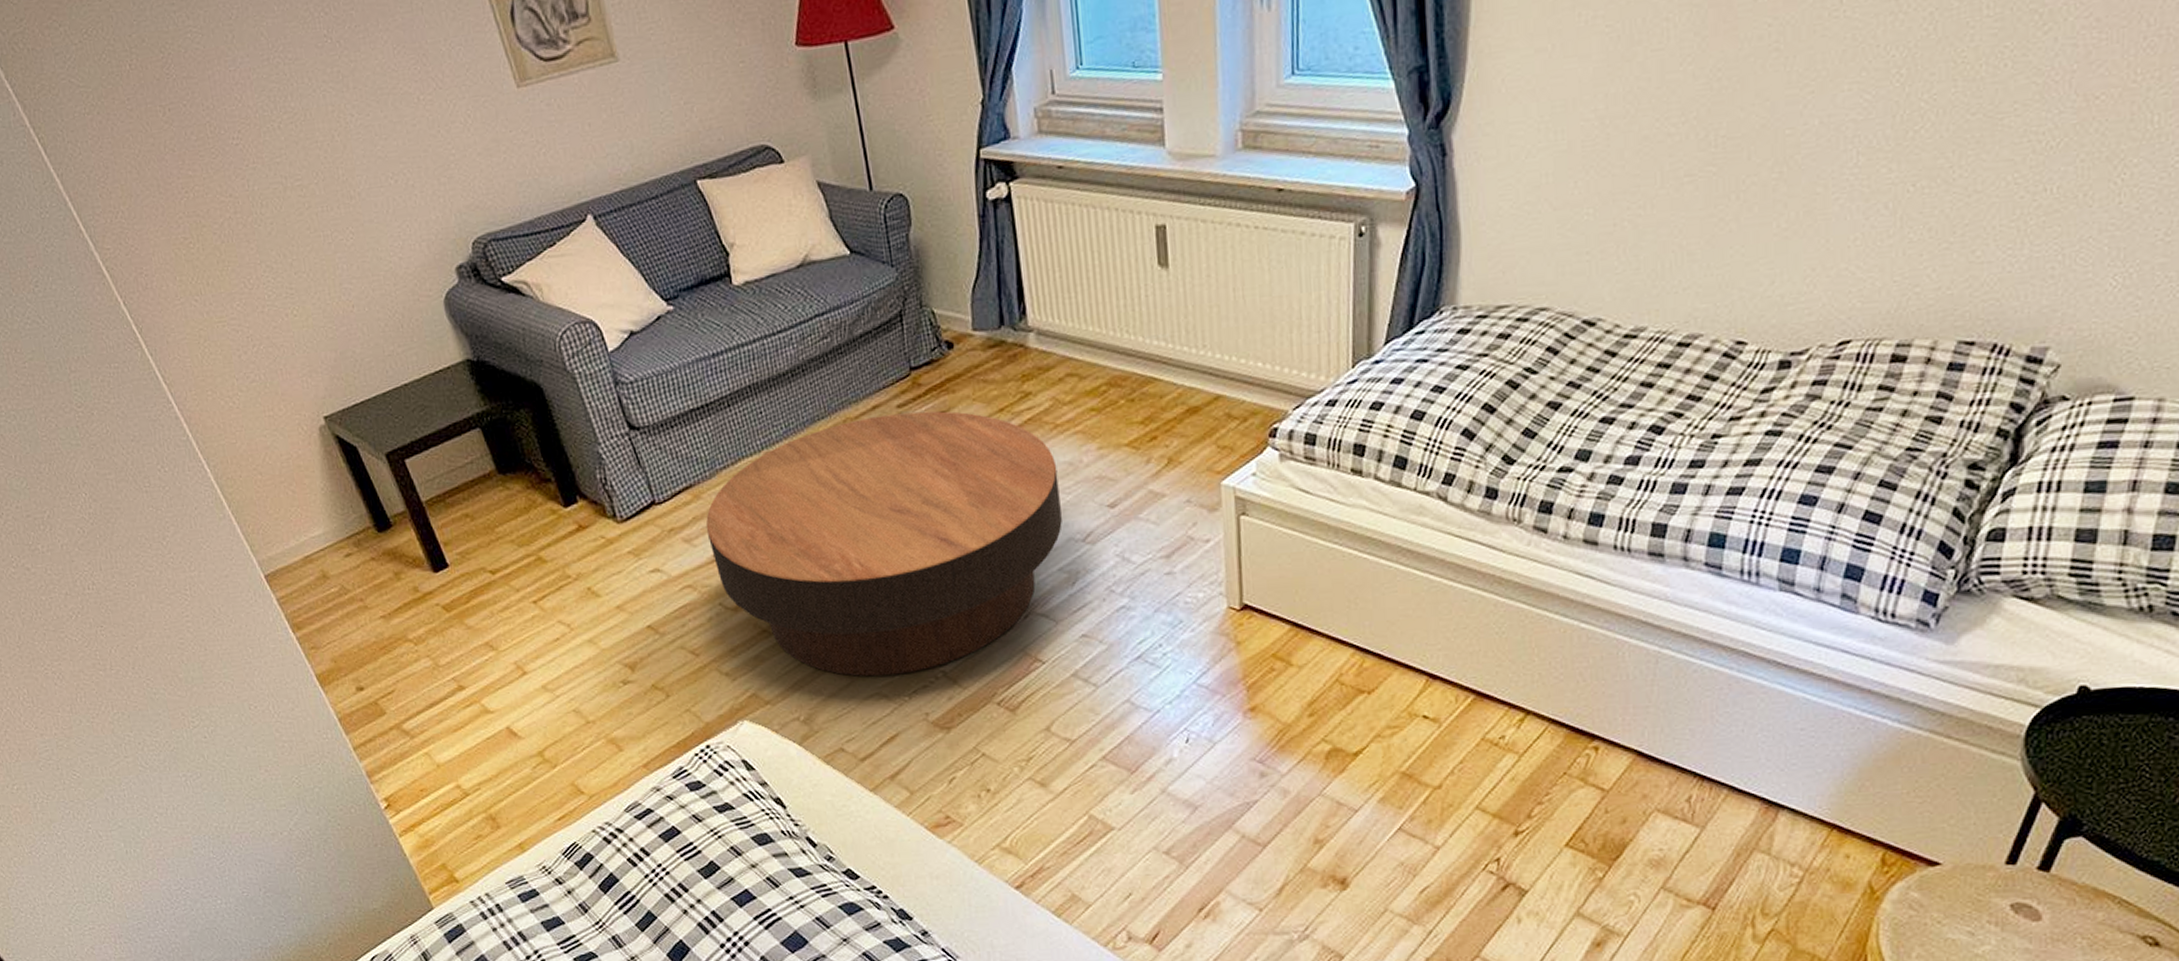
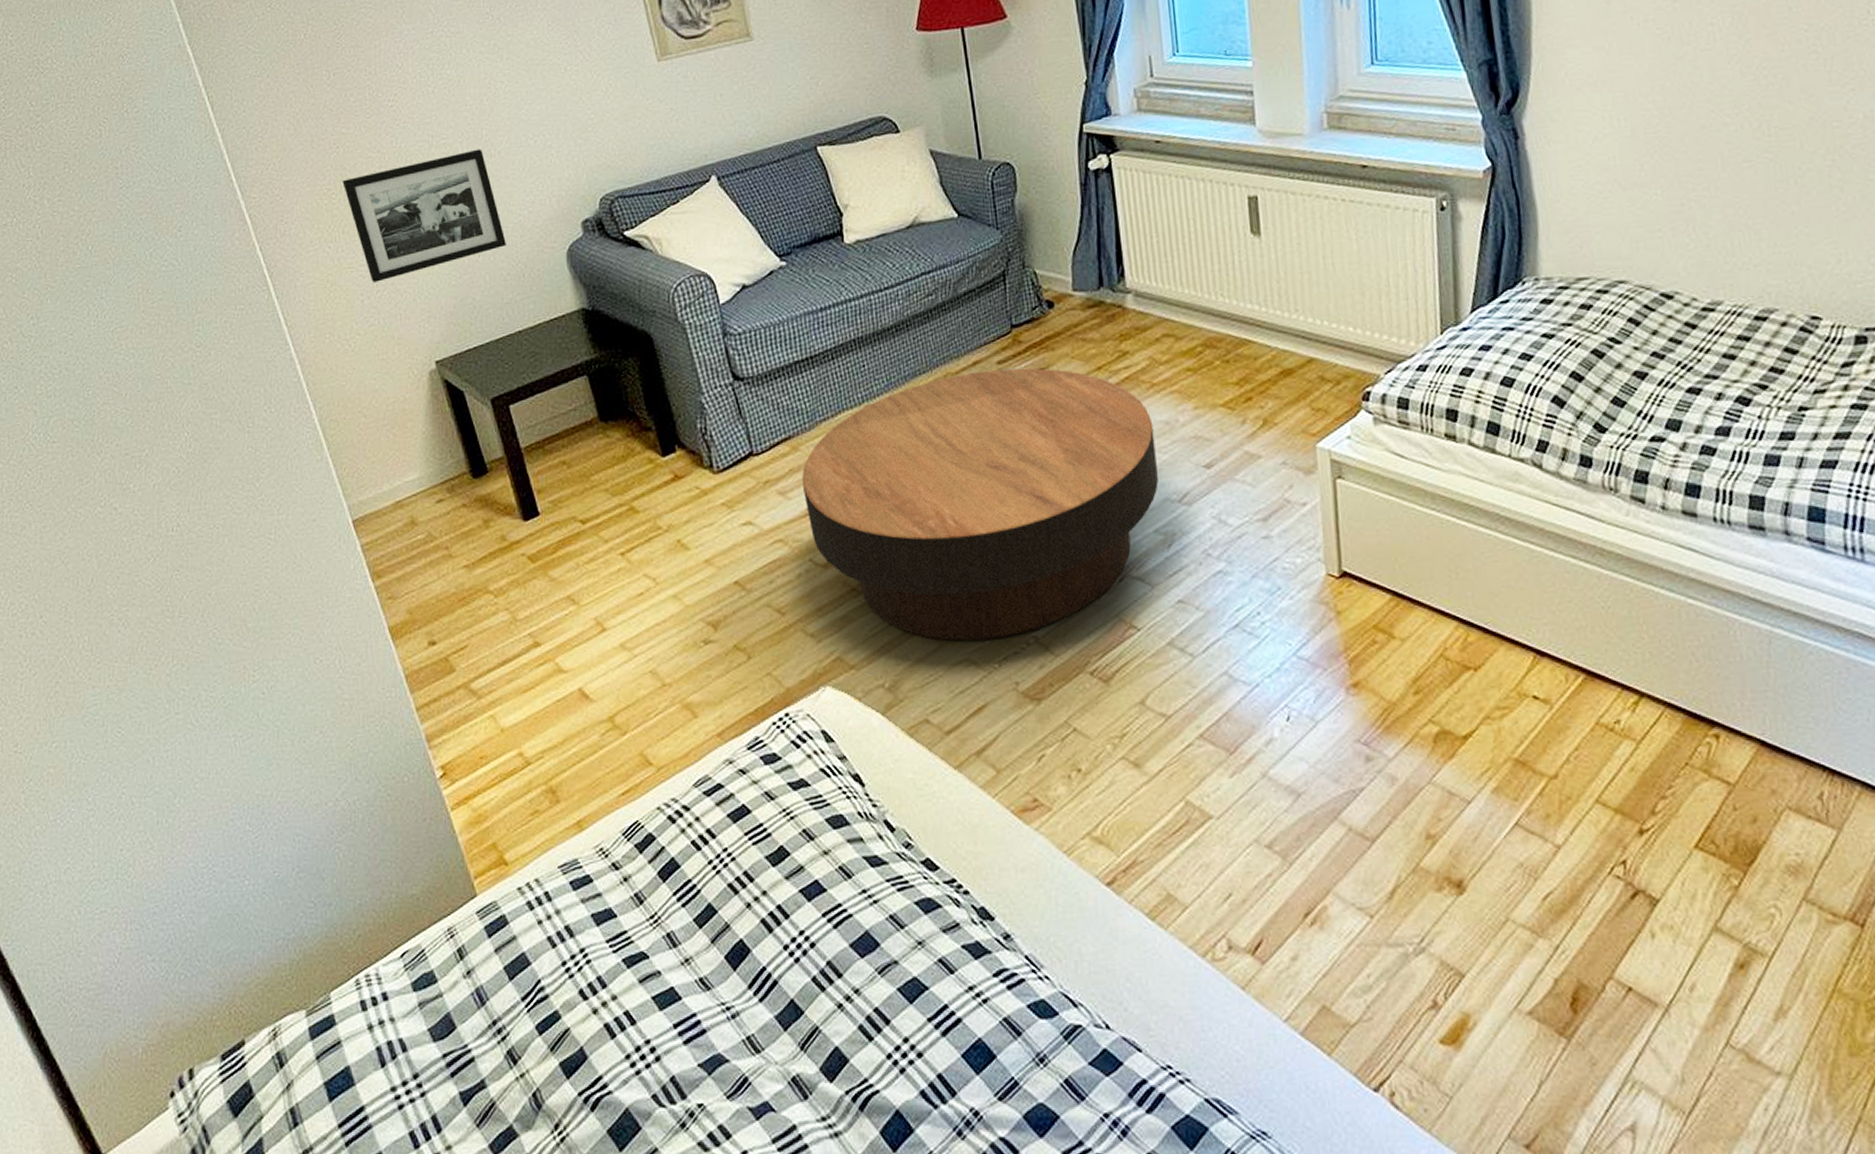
picture frame: none [198,190,380,337] -> present [342,149,506,282]

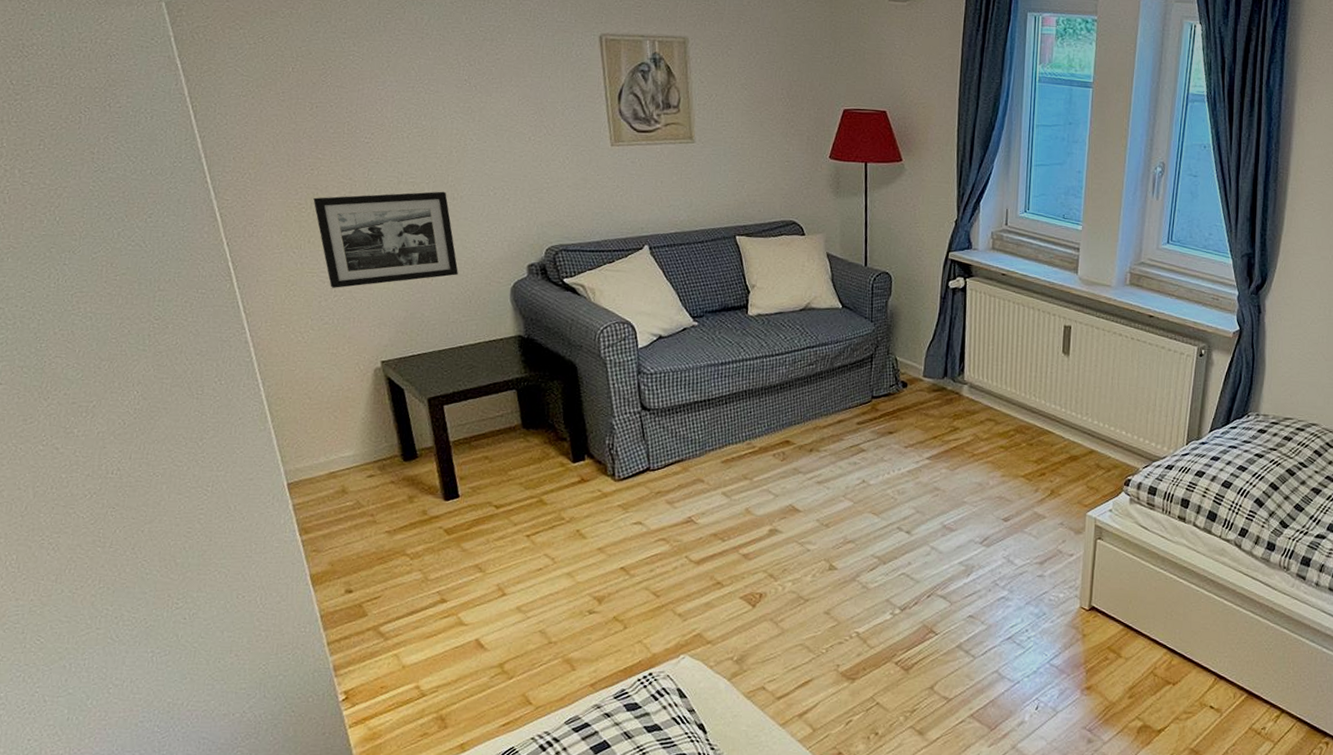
coffee table: present [801,367,1158,641] -> none [687,428,970,631]

